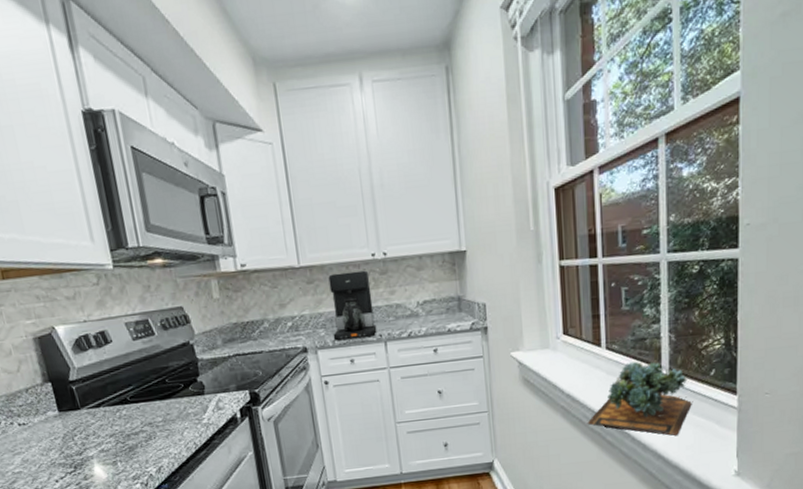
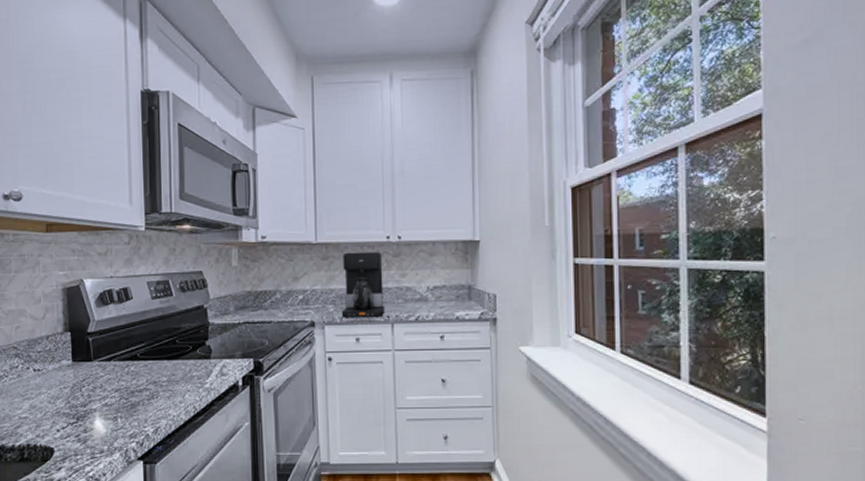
succulent plant: present [587,361,693,435] -> none [598,369,717,455]

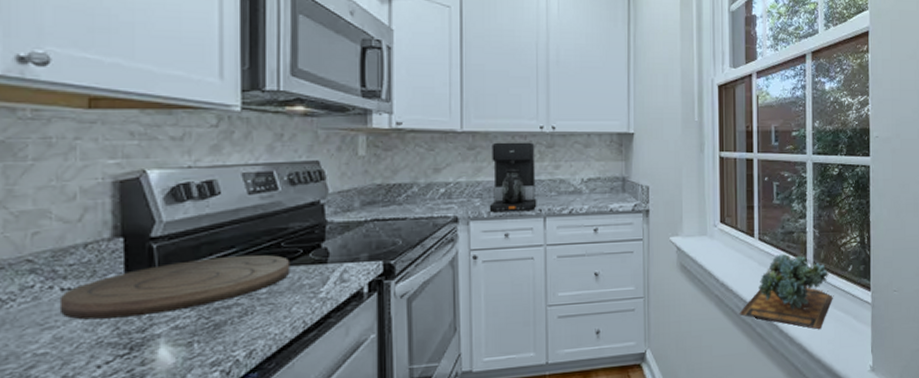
cutting board: none [33,349,183,394] -> present [59,254,290,320]
succulent plant: none [598,369,717,455] -> present [739,253,834,329]

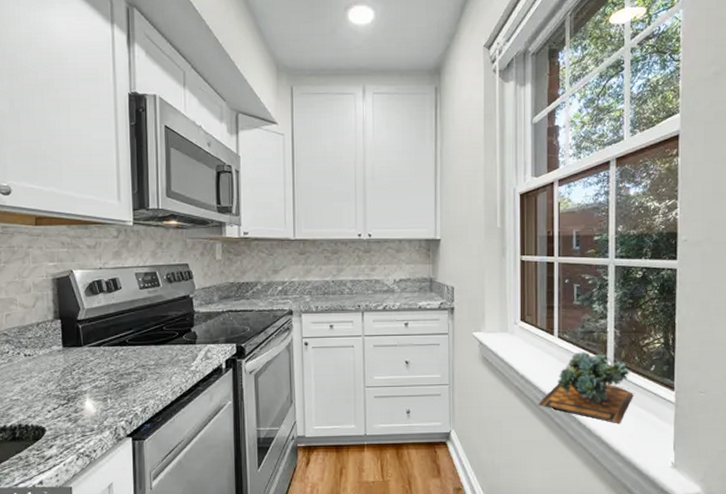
cutting board: present [59,254,290,320] -> none [23,335,170,378]
coffee maker: present [489,142,537,213] -> none [317,248,356,307]

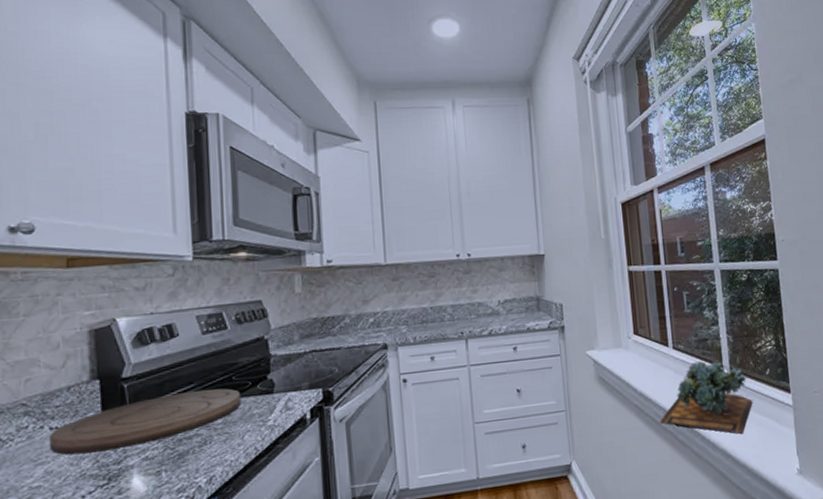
cutting board: none [23,335,170,378] -> present [48,388,242,455]

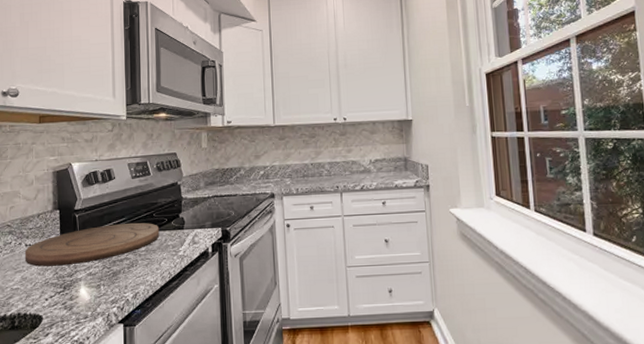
succulent plant: present [659,360,754,434] -> none [520,224,618,297]

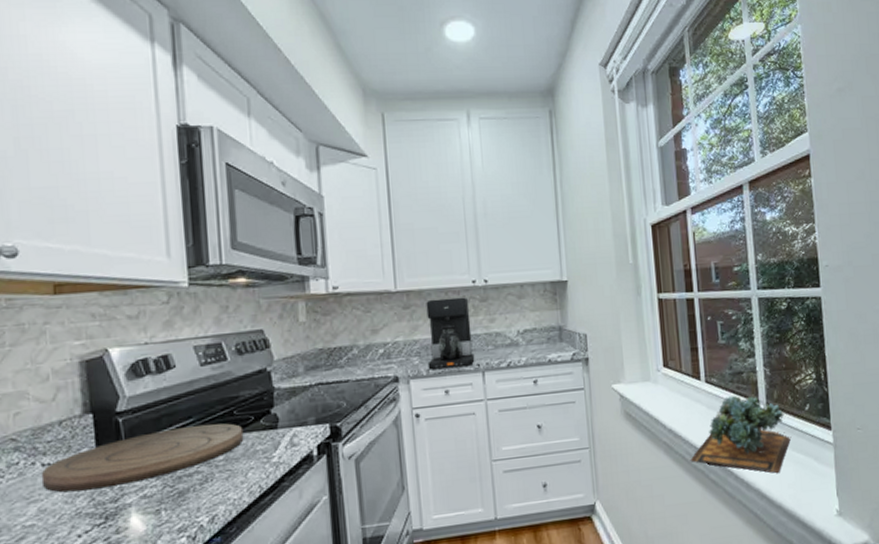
coffee maker: none [297,131,335,190] -> present [426,297,475,370]
succulent plant: none [520,224,618,297] -> present [690,395,792,473]

